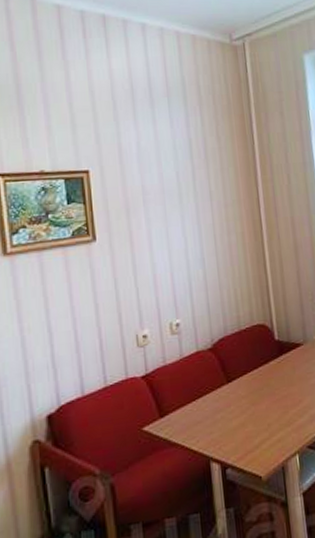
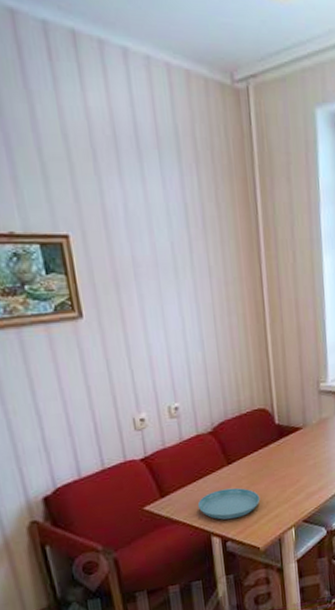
saucer: none [196,408,262,444] -> present [197,487,260,520]

